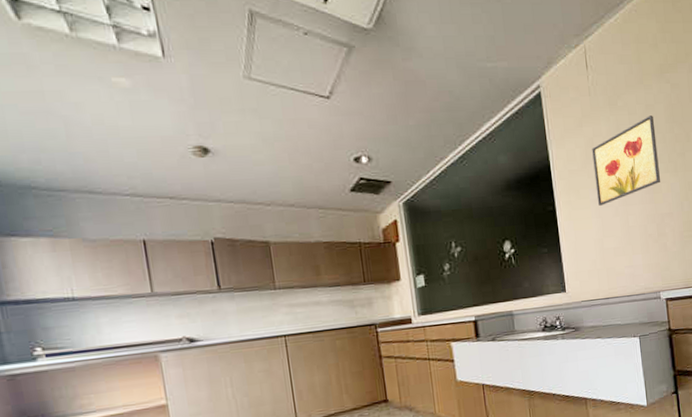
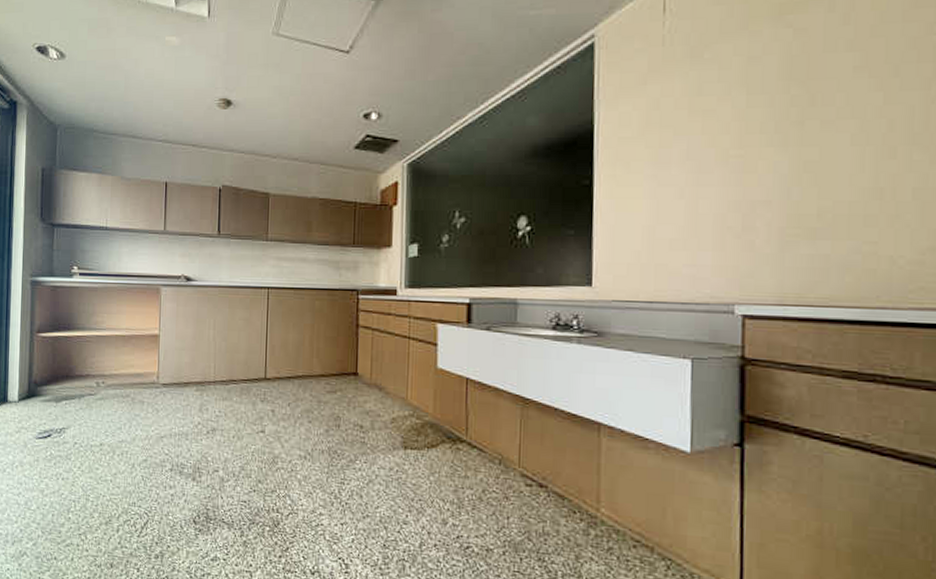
wall art: present [592,115,660,206] -> none [654,71,759,184]

